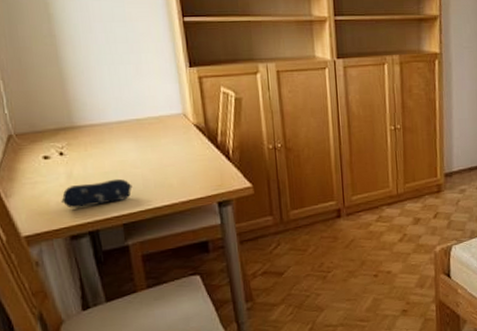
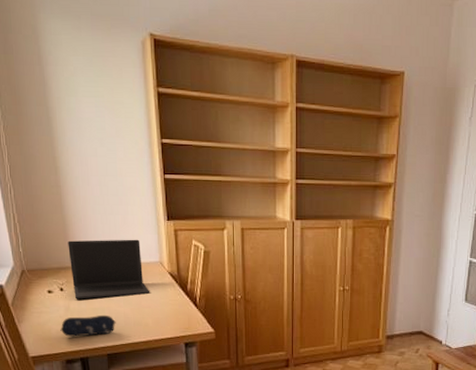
laptop: none [67,90,172,164] -> present [68,239,149,300]

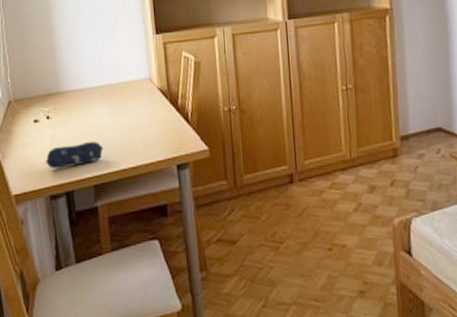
laptop: present [68,239,149,300] -> none [56,56,138,127]

